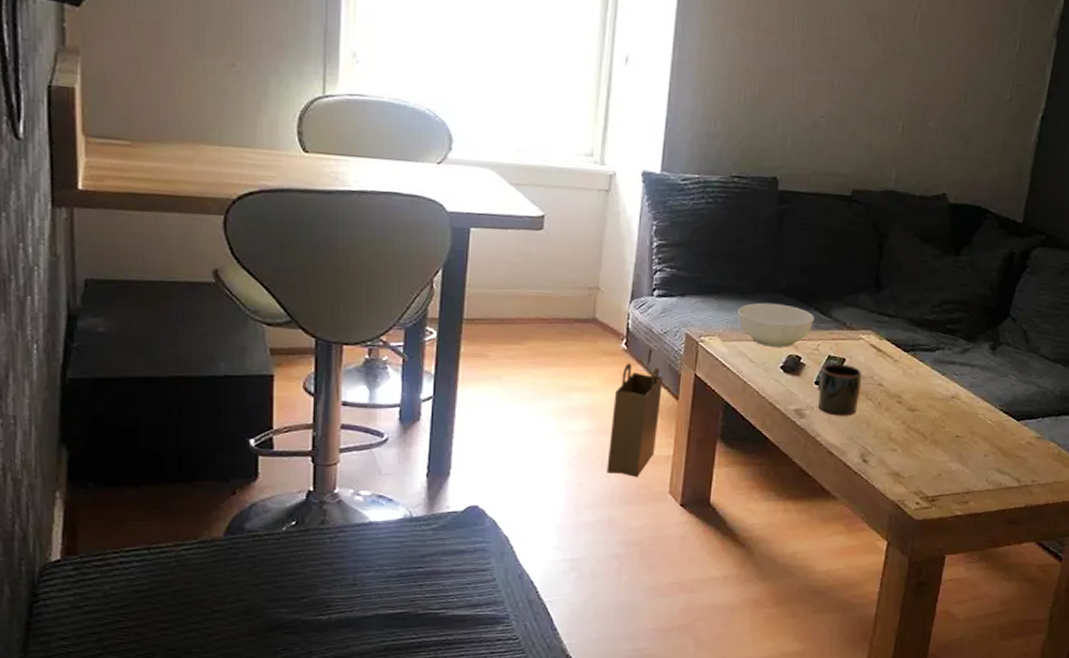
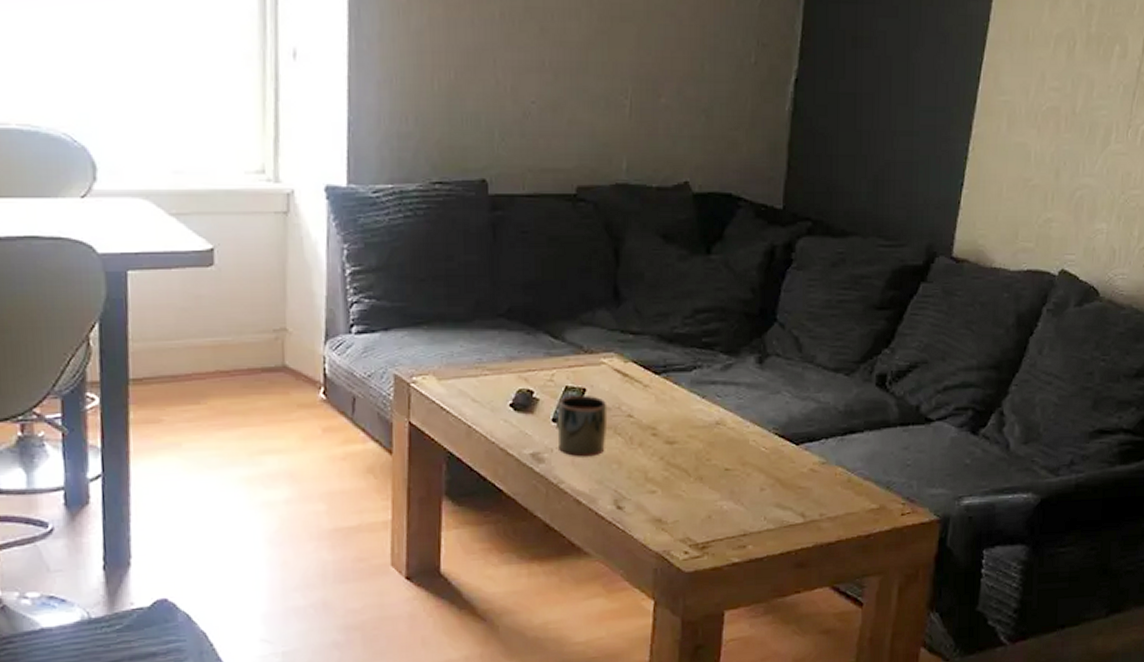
shopping bag: present [606,363,663,477] -> none [314,415,372,549]
bowl: present [738,302,815,347] -> none [453,330,546,382]

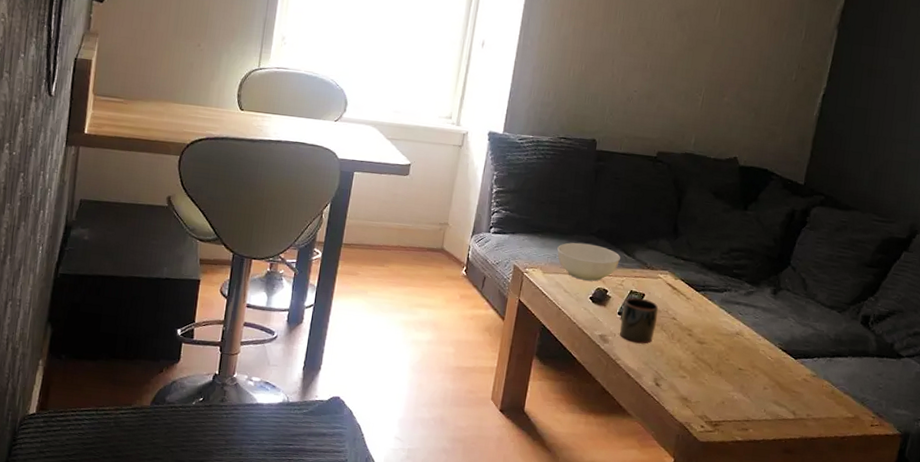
bowl: none [453,330,546,382] -> present [557,242,621,281]

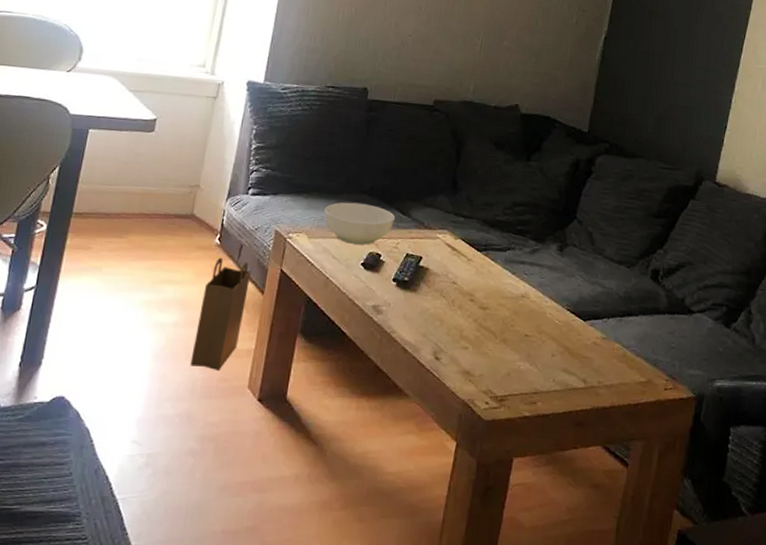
shopping bag: none [442,286,493,383] -> present [190,257,251,370]
mug: present [620,297,659,344] -> none [395,261,438,313]

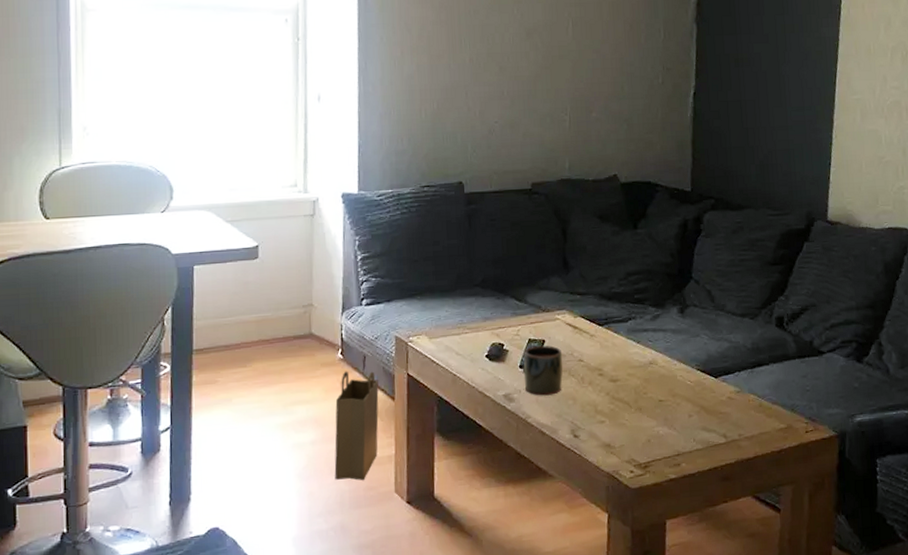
bowl: present [324,202,396,245] -> none [440,296,512,338]
mug: none [395,261,438,313] -> present [523,345,563,396]

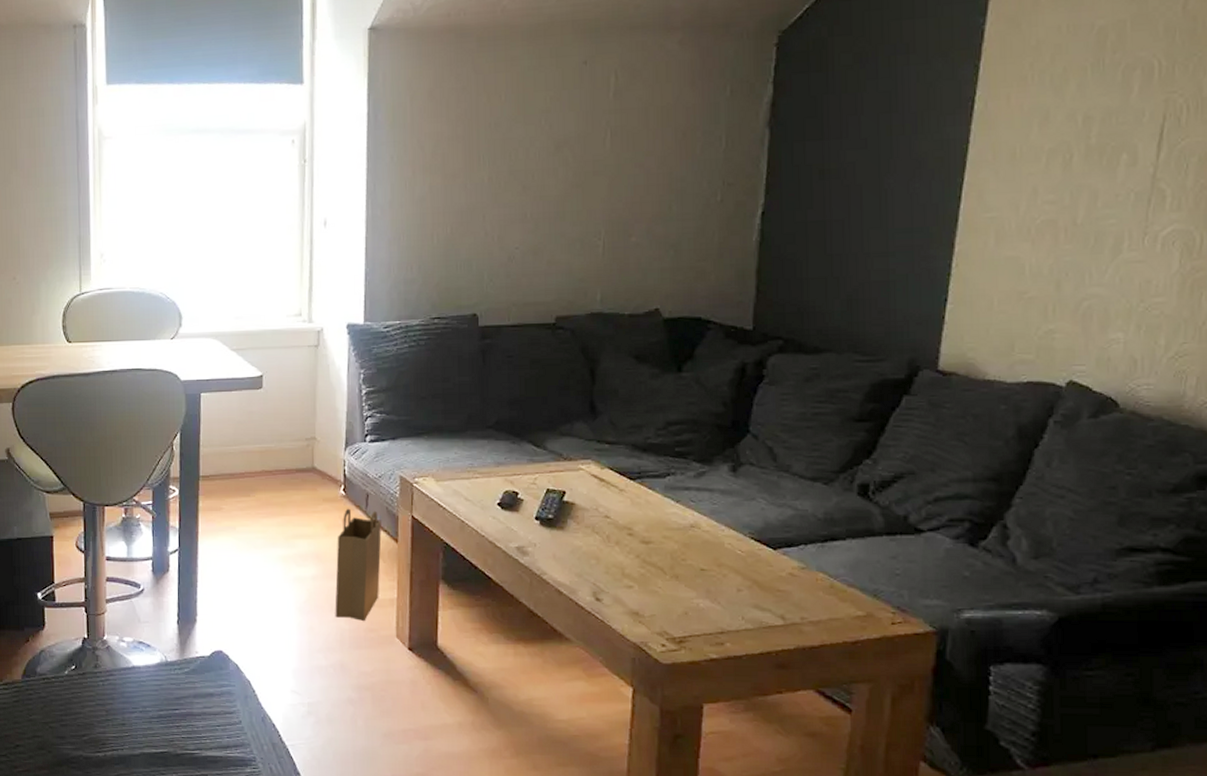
mug: present [523,345,563,396] -> none [539,497,586,552]

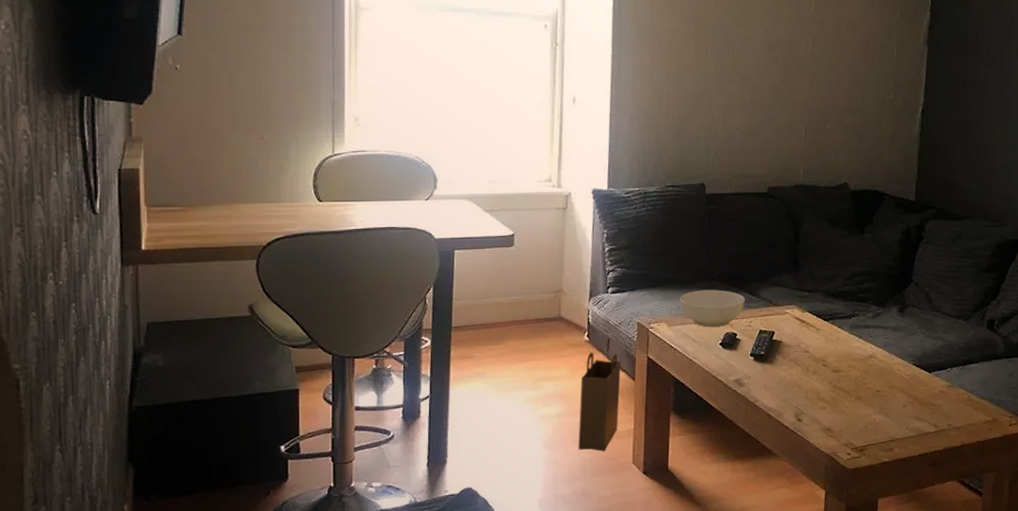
bowl: none [449,439,529,484] -> present [680,289,746,327]

